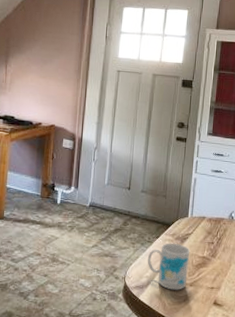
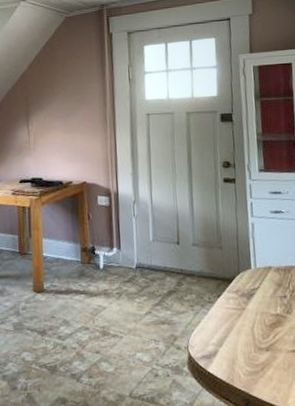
mug: present [147,243,190,290] -> none [210,301,262,358]

